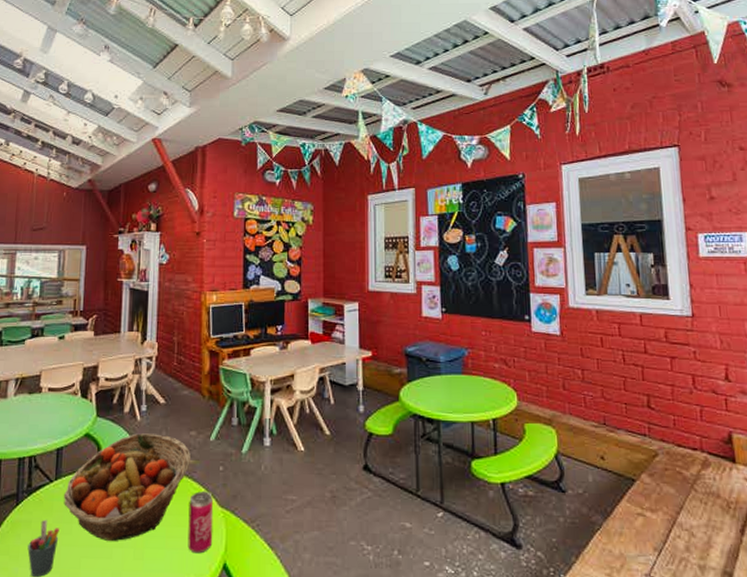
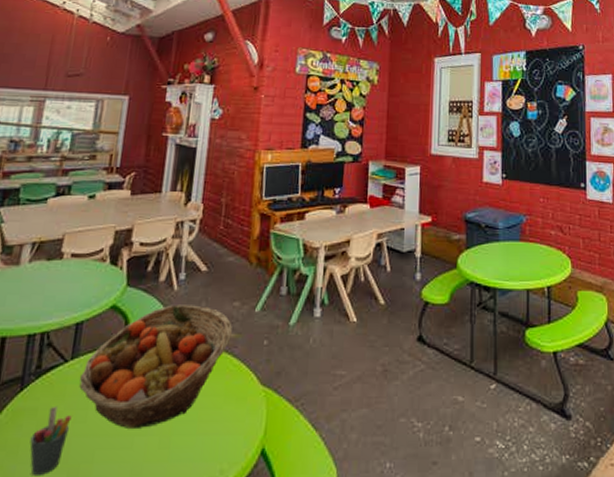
beverage can: present [187,491,214,554] -> none [222,368,255,439]

